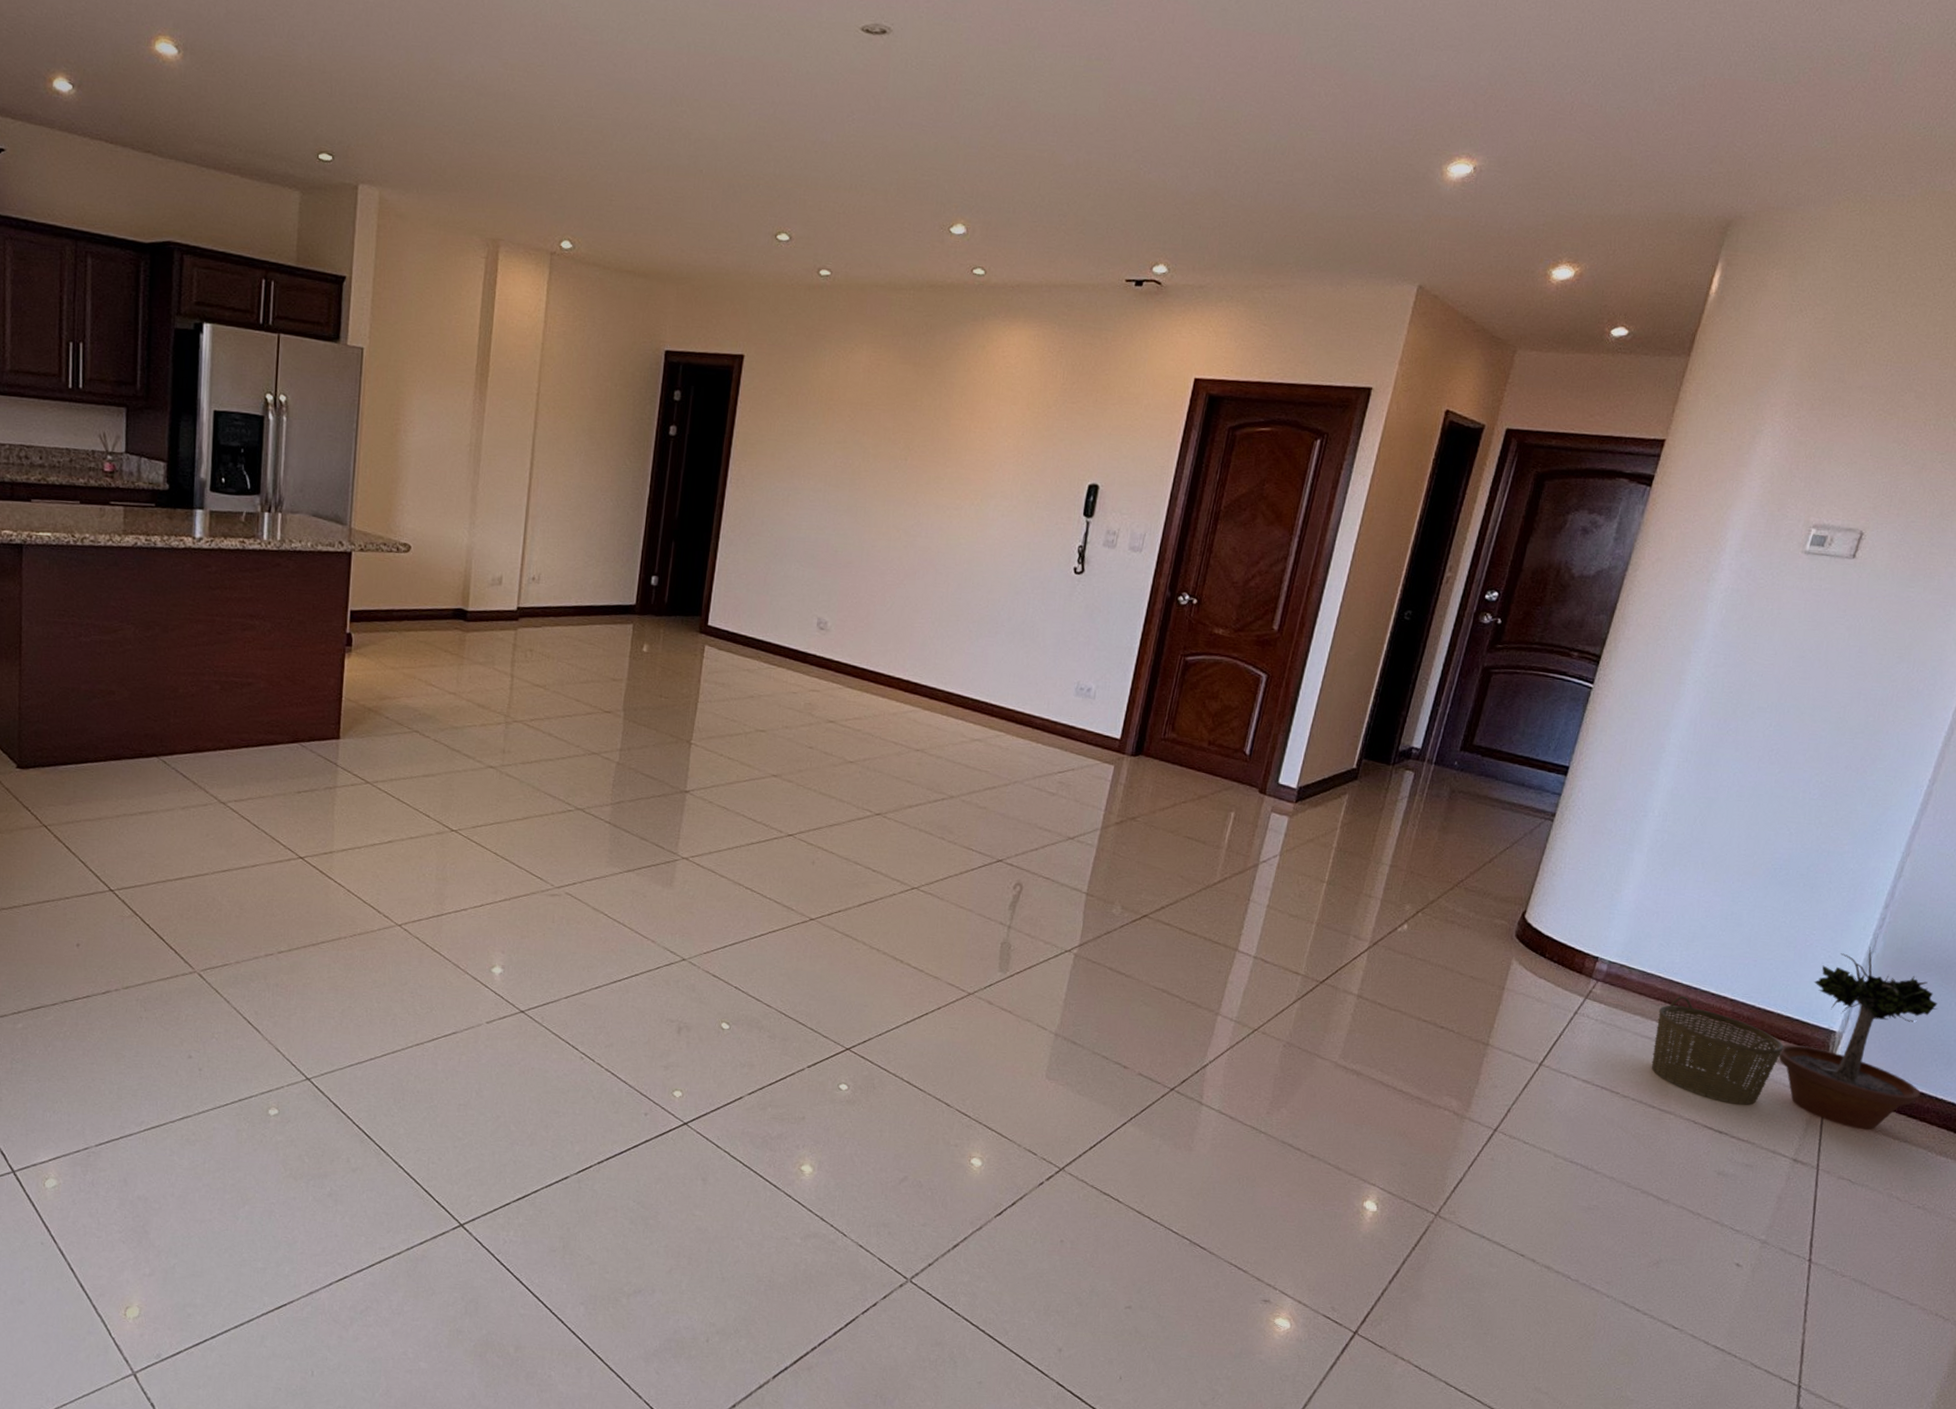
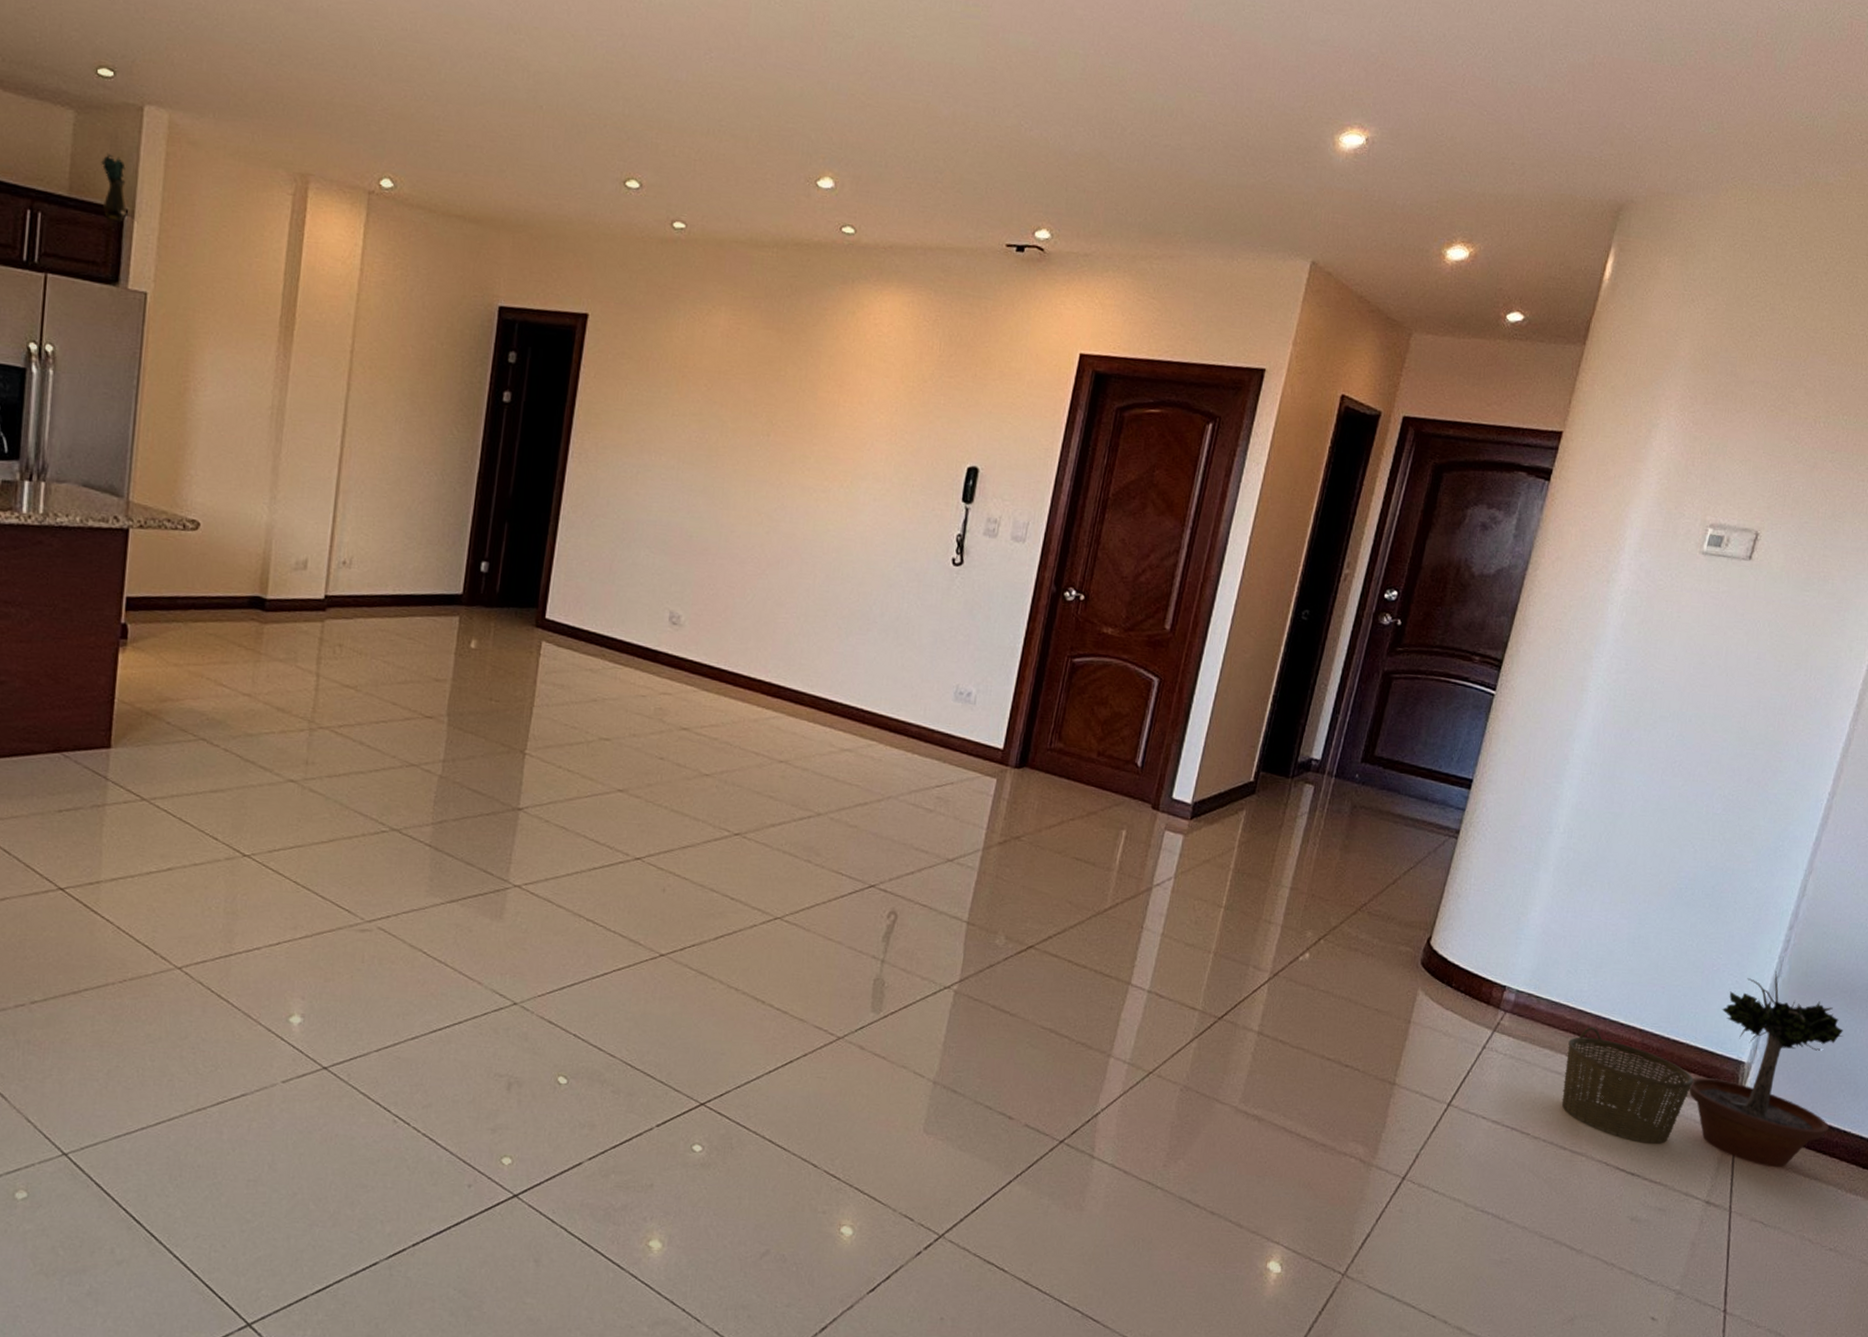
vase: none [323,227,345,287] -> present [101,152,127,222]

